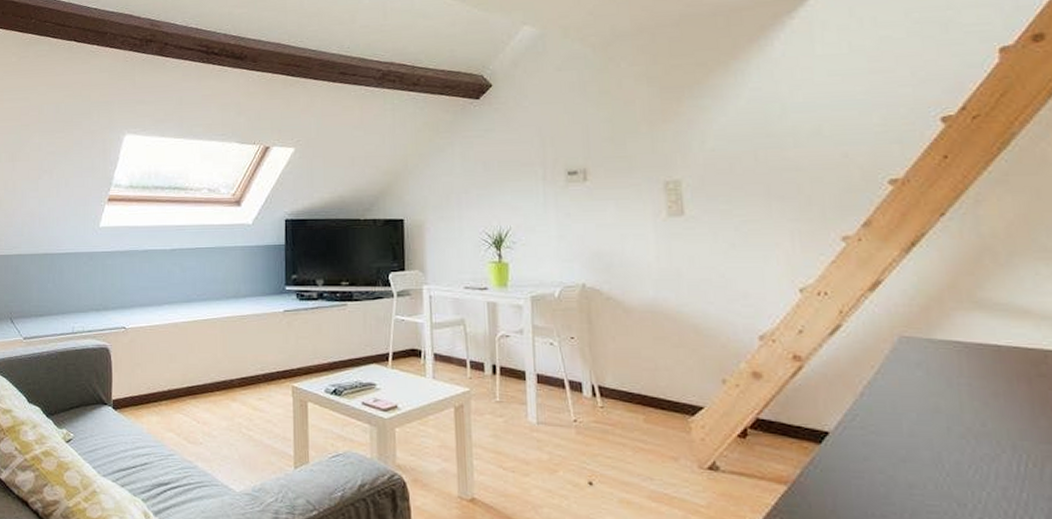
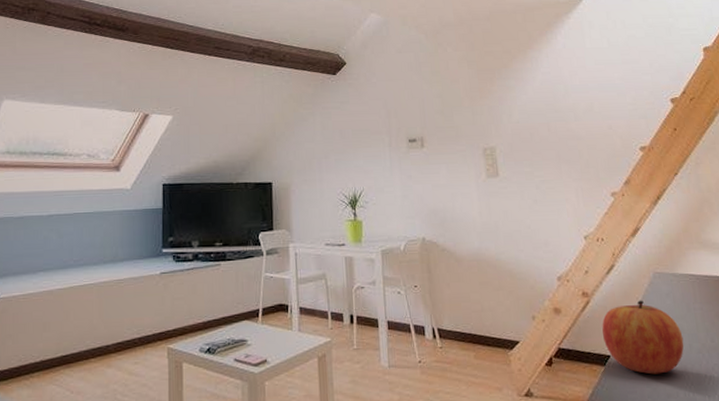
apple: none [819,369,940,460] -> present [602,300,684,375]

